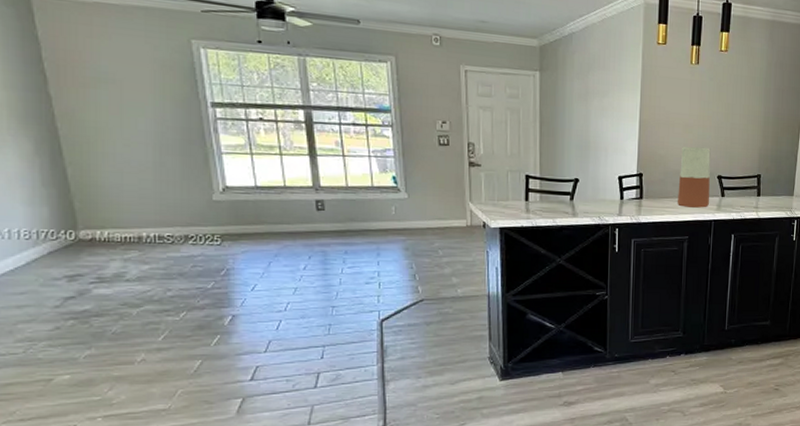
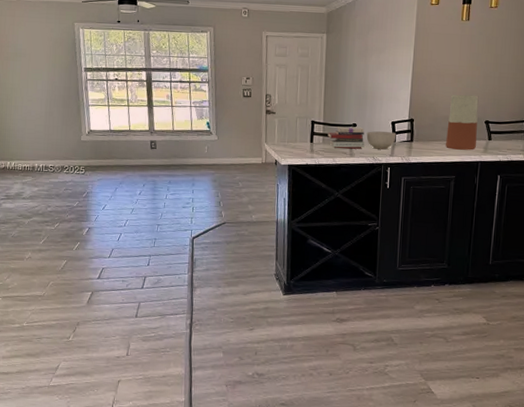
books: none [545,181,589,208] -> present [327,126,365,149]
bowl: none [590,187,624,208] -> present [366,131,396,150]

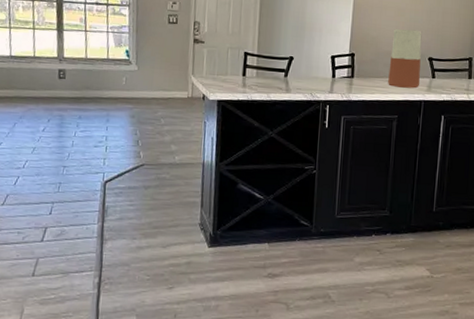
books: present [327,126,365,149] -> none [261,59,302,85]
bowl: present [366,131,396,150] -> none [304,65,336,86]

